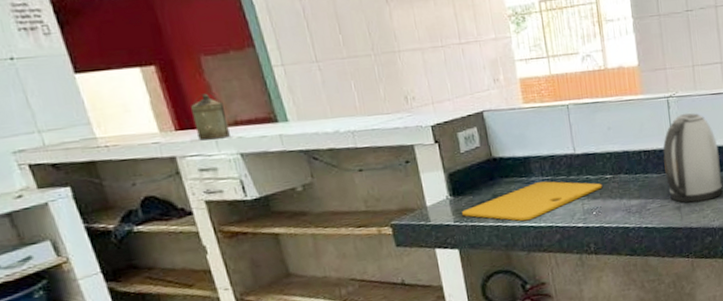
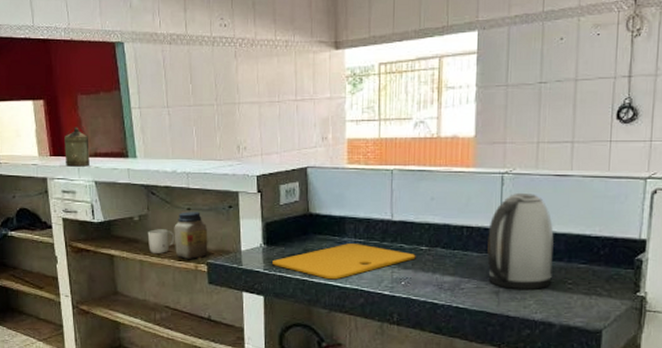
mug: none [315,195,350,224] -> present [147,229,175,253]
jar: none [346,171,391,225] -> present [174,211,208,260]

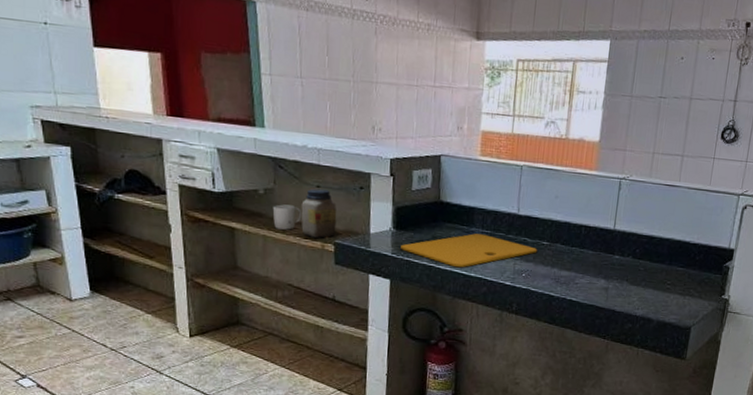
canister: present [64,125,89,167] -> none [183,86,213,132]
kettle: present [486,193,554,291] -> none [600,198,660,289]

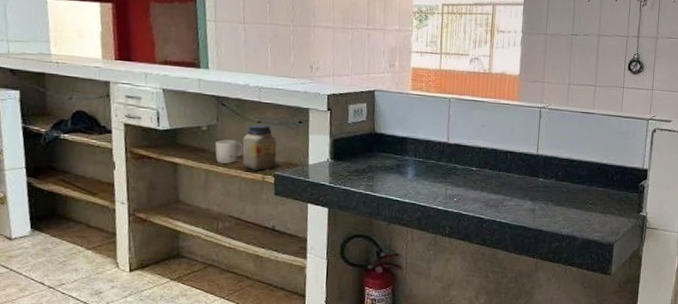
cutting board: present [401,233,538,268] -> none [338,162,467,195]

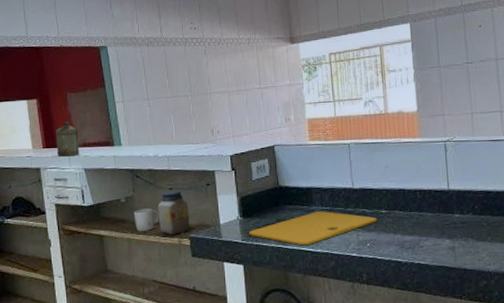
canister: none [131,32,160,74] -> present [56,120,79,157]
cutting board: none [338,162,467,195] -> present [249,211,378,246]

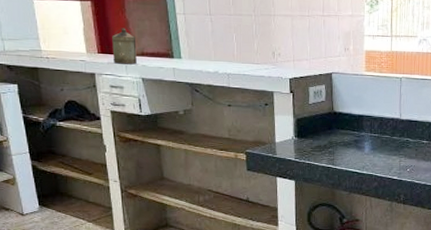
mug: present [133,208,159,231] -> none [192,122,217,144]
jar: present [158,191,190,236] -> none [216,107,247,150]
cutting board: present [249,211,378,246] -> none [302,137,419,167]

